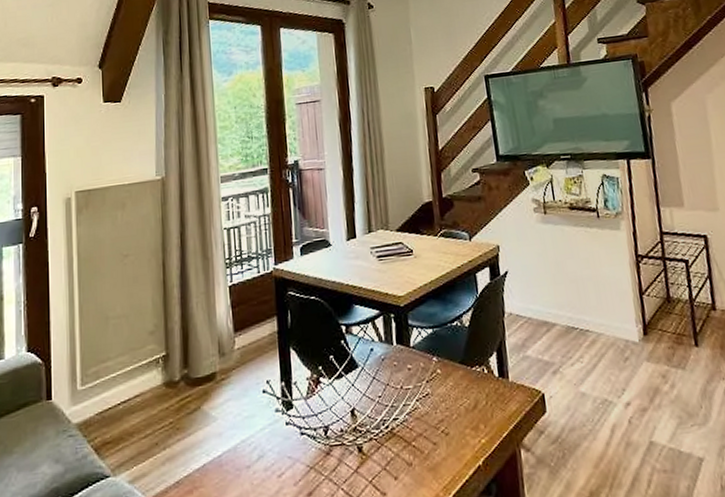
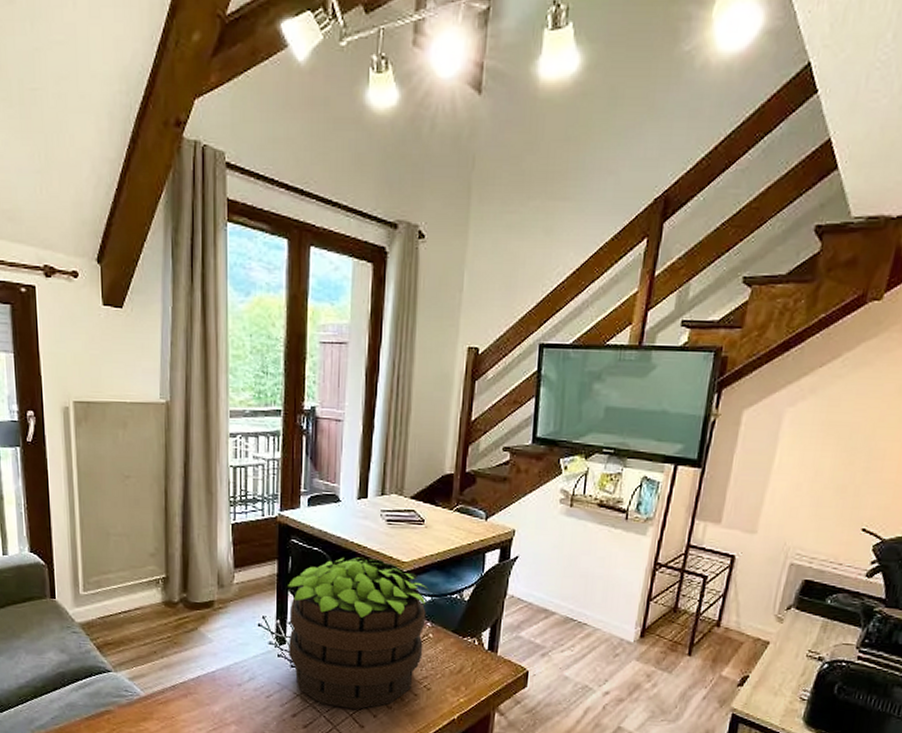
potted plant: none [289,297,435,474] -> present [288,556,430,709]

